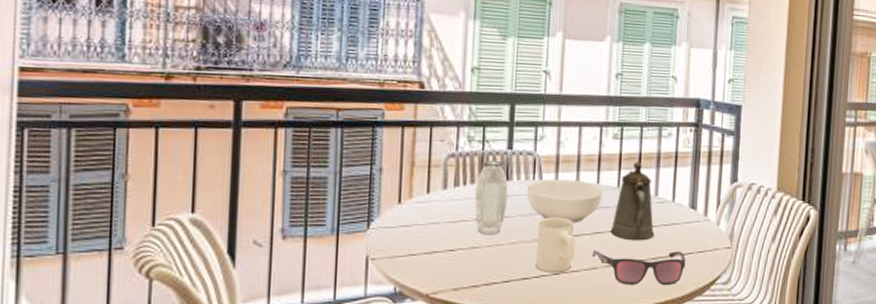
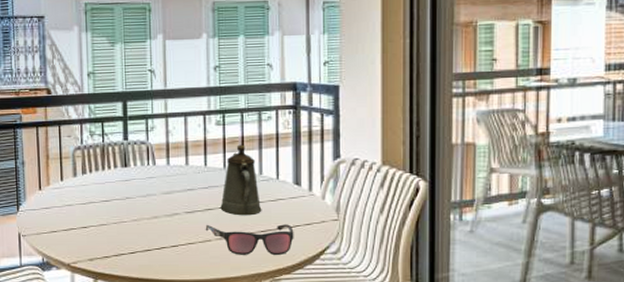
vase: present [474,160,509,235] -> none [100,150,128,214]
bowl: present [525,179,604,223] -> none [142,164,212,202]
cup: present [536,217,575,274] -> none [155,197,190,246]

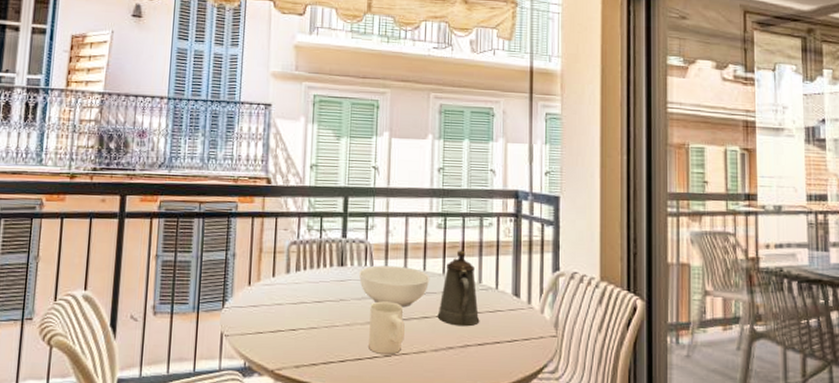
bowl: none [142,164,212,202] -> present [358,265,430,308]
cup: none [155,197,190,246] -> present [369,301,405,356]
sunglasses: present [206,224,294,255] -> none [422,333,512,371]

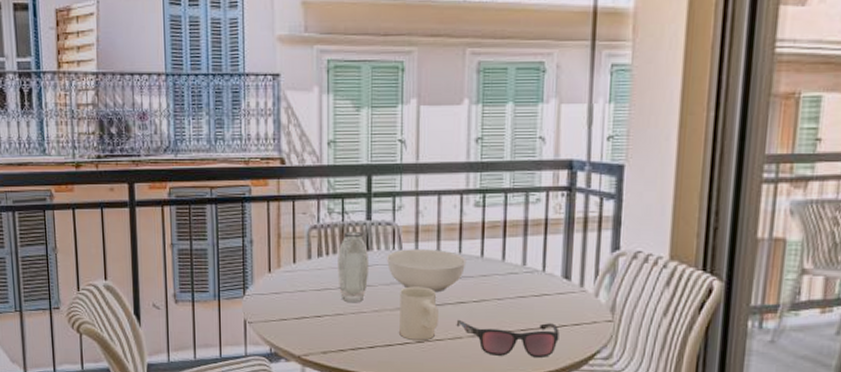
vase: none [313,247,343,317] -> present [338,231,370,303]
sunglasses: none [422,333,512,371] -> present [457,319,560,357]
coffee pot: present [437,250,480,327] -> none [475,230,523,312]

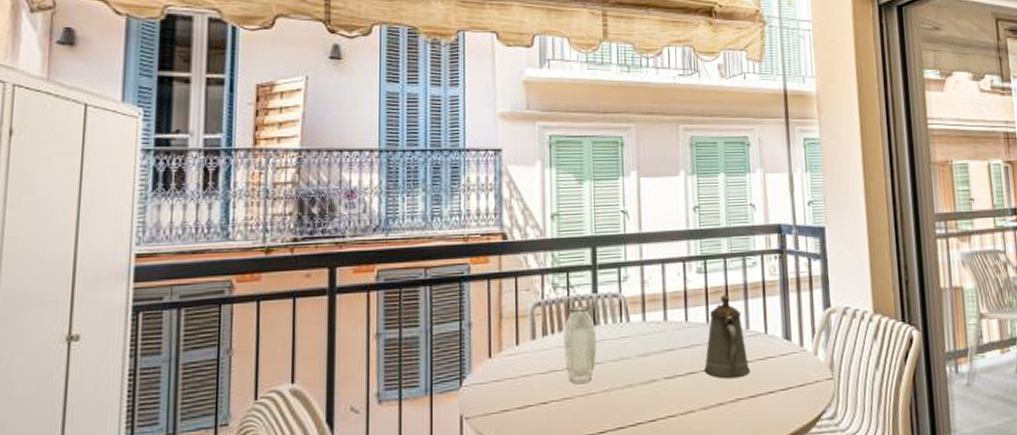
bowl: present [386,249,467,293] -> none [613,319,694,365]
cup: present [399,286,438,342] -> none [629,359,670,421]
sunglasses: present [457,319,560,357] -> none [689,386,787,427]
coffee pot: none [475,230,523,312] -> present [704,294,751,379]

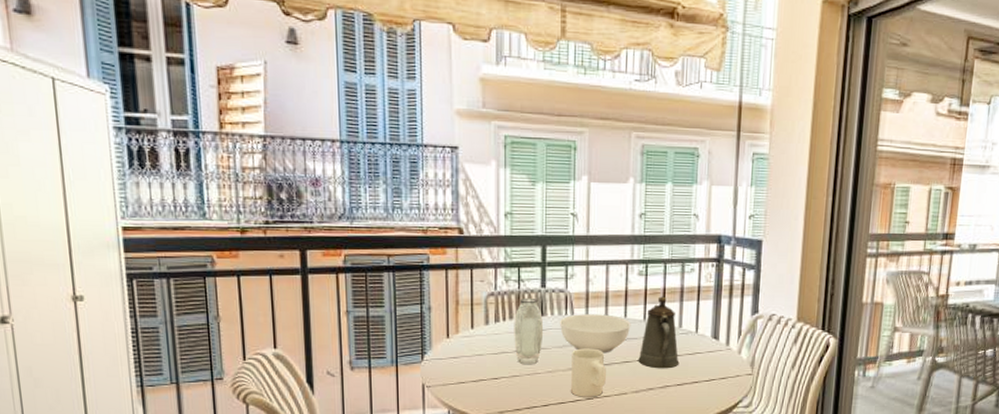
bowl: none [613,319,694,365] -> present [559,314,631,353]
cup: none [629,359,670,421] -> present [571,348,606,398]

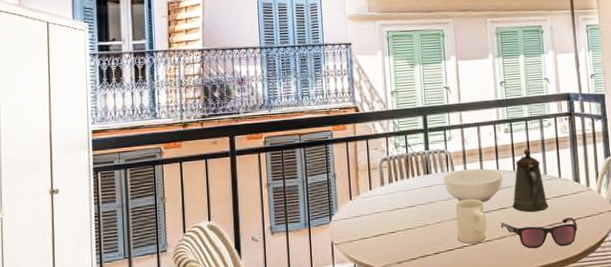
vase: present [514,297,544,365] -> none [405,159,430,218]
sunglasses: none [623,377,709,408] -> present [501,217,578,249]

